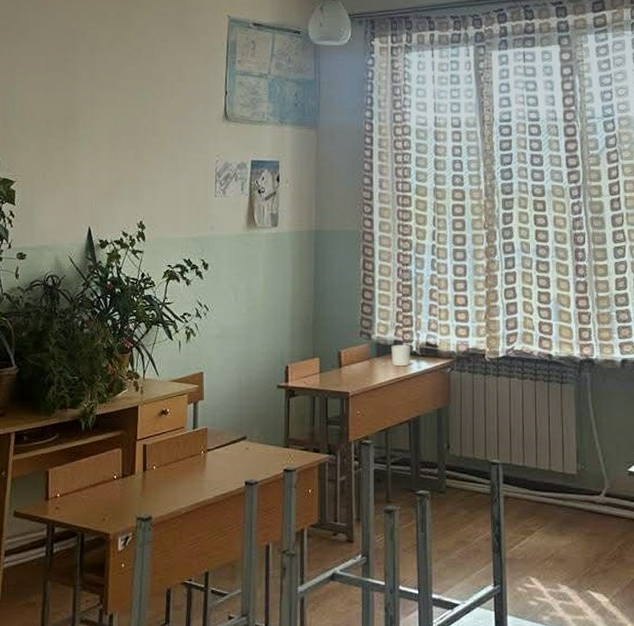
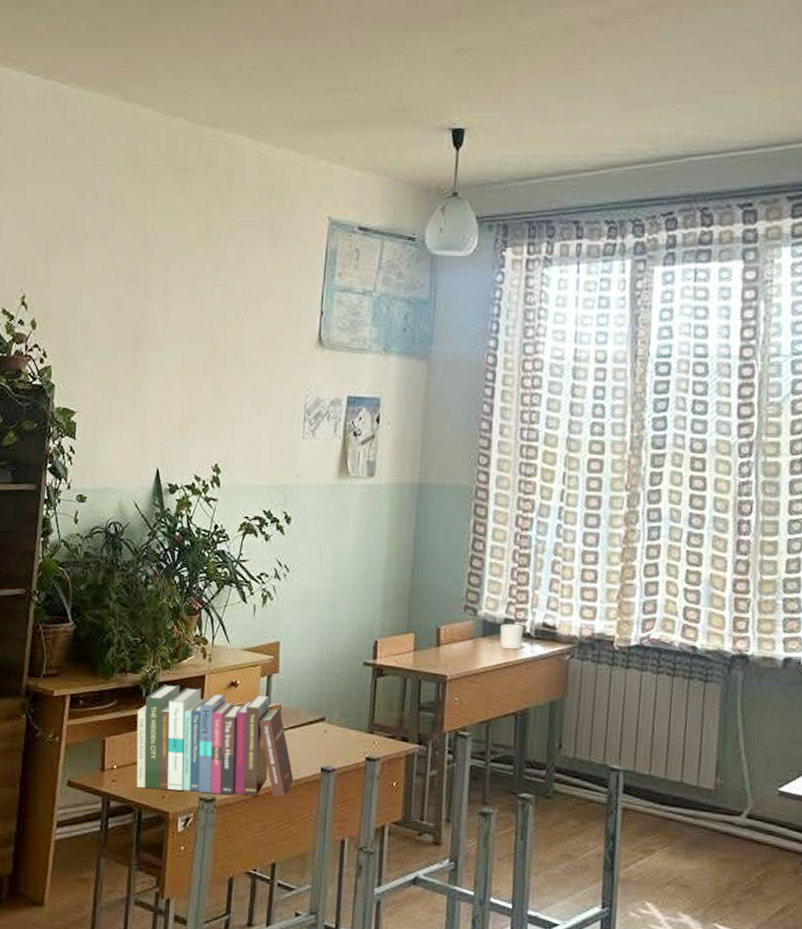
books: none [77,416,221,513] -> present [136,684,294,798]

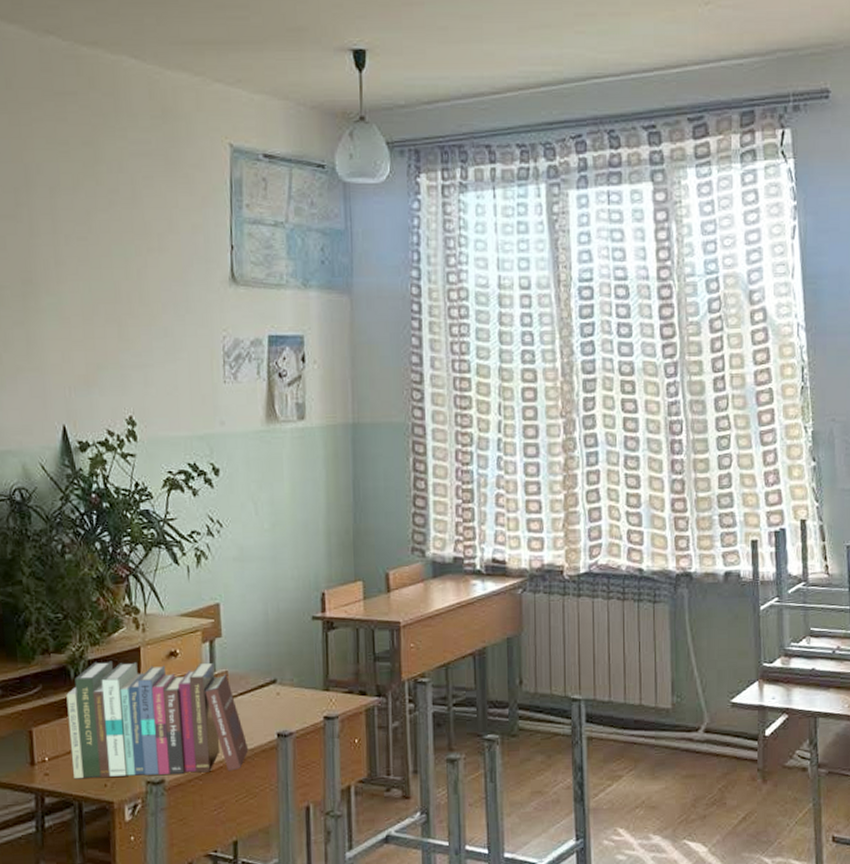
mug: present [499,623,523,650] -> none [450,562,474,589]

